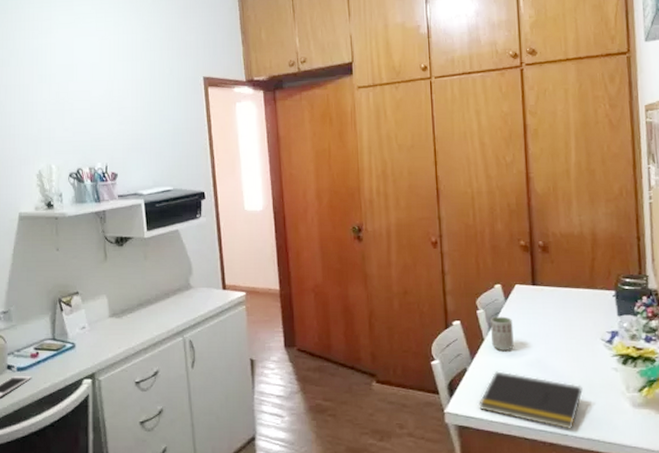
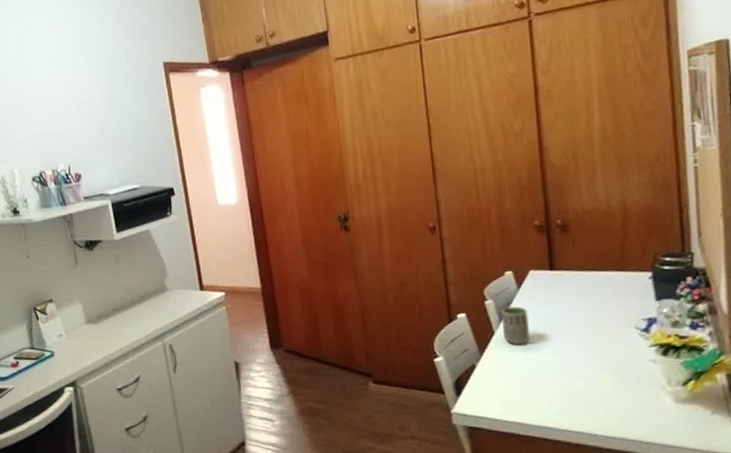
notepad: present [479,371,583,431] -> none [490,367,614,430]

